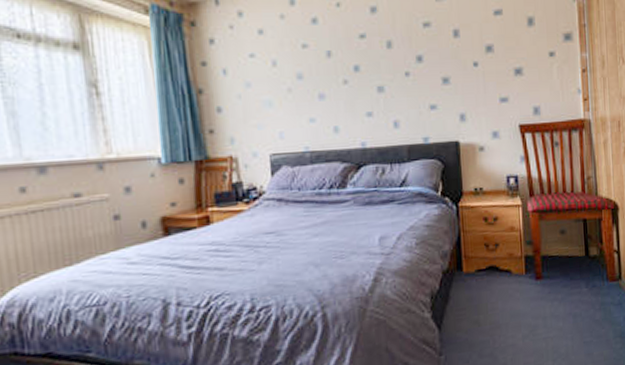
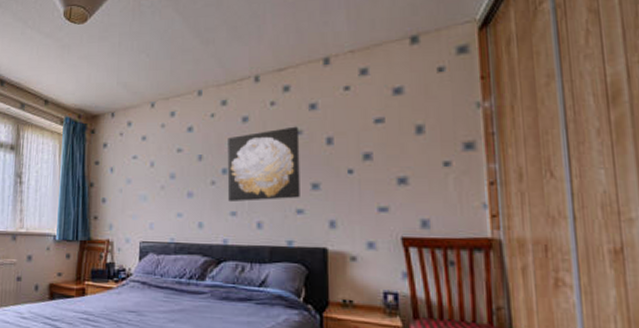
wall art: none [357,18,433,101] -> present [227,126,300,201]

